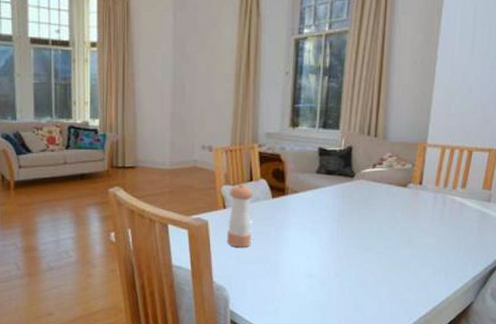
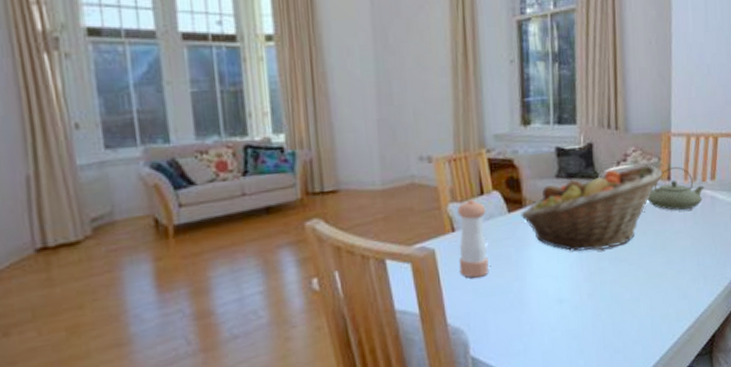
fruit basket: none [283,169,415,238] -> present [521,165,663,252]
teapot: none [398,173,454,211] -> present [647,166,704,211]

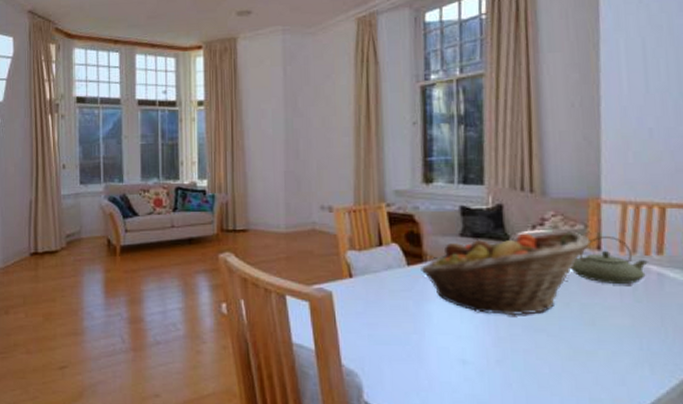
pepper shaker: present [456,199,489,278] -> none [354,249,386,324]

